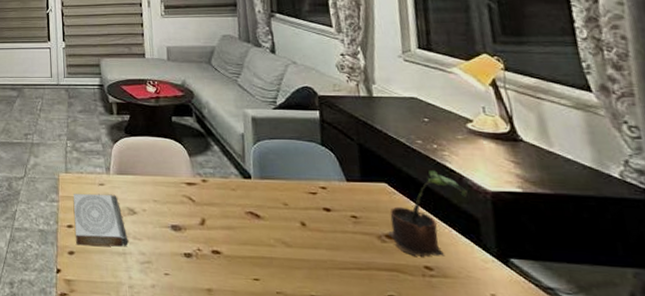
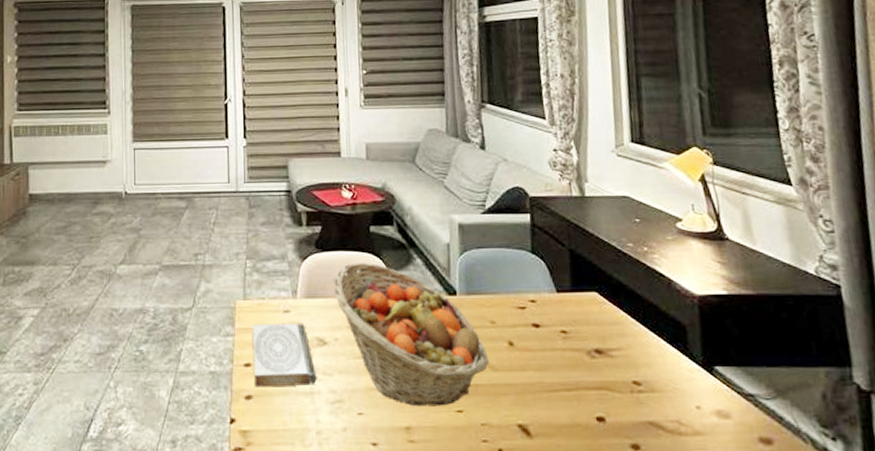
fruit basket: none [140,147,283,274] -> present [333,262,489,407]
potted plant: present [388,170,468,257] -> none [597,275,676,371]

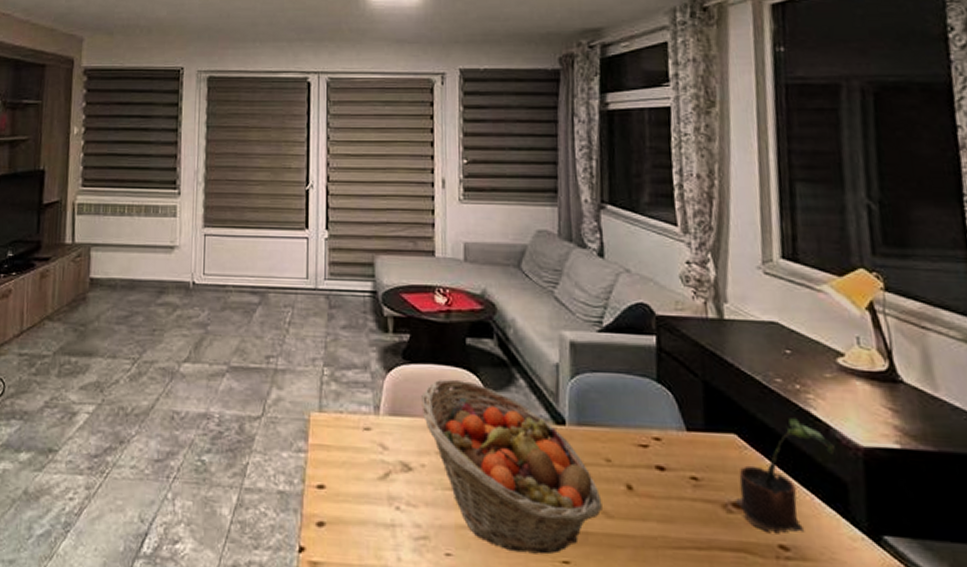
book: present [253,322,317,388] -> none [328,441,399,516]
potted plant: none [597,275,676,371] -> present [736,418,835,533]

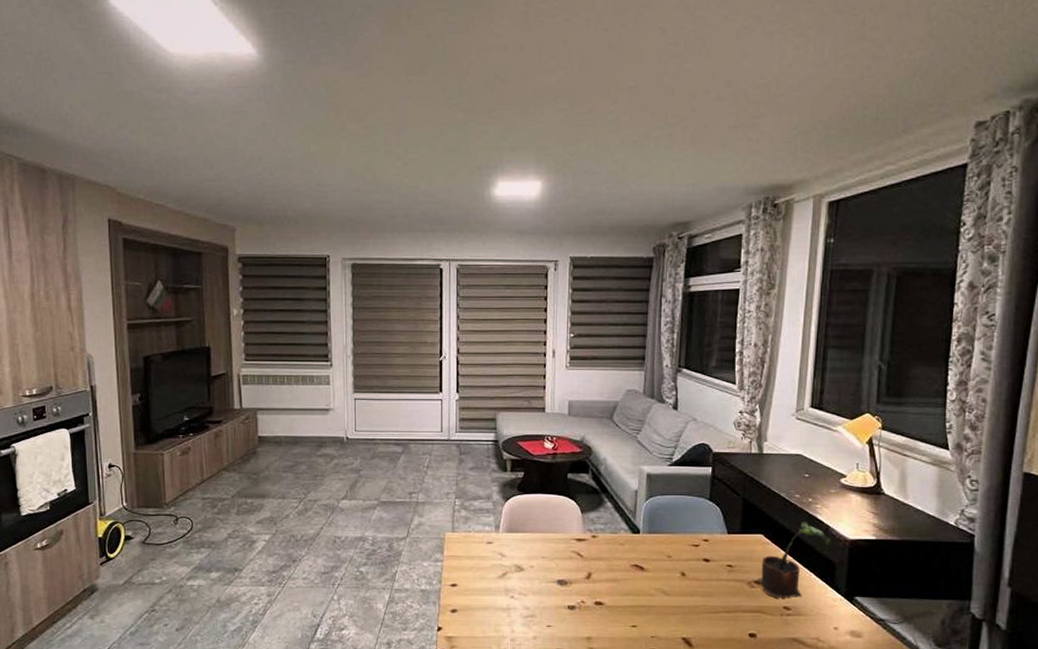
fruit basket: present [421,379,602,555] -> none [532,504,663,622]

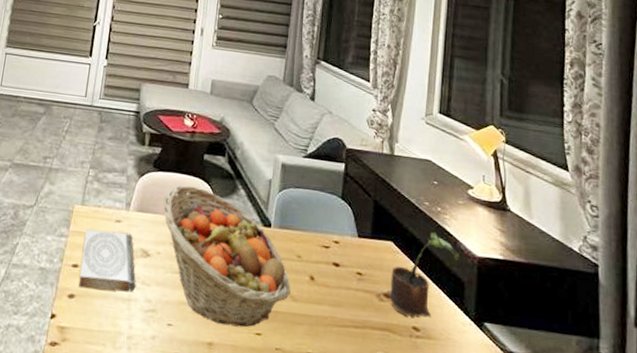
book: none [460,552,513,603] -> present [79,229,136,292]
fruit basket: none [532,504,663,622] -> present [163,185,291,328]

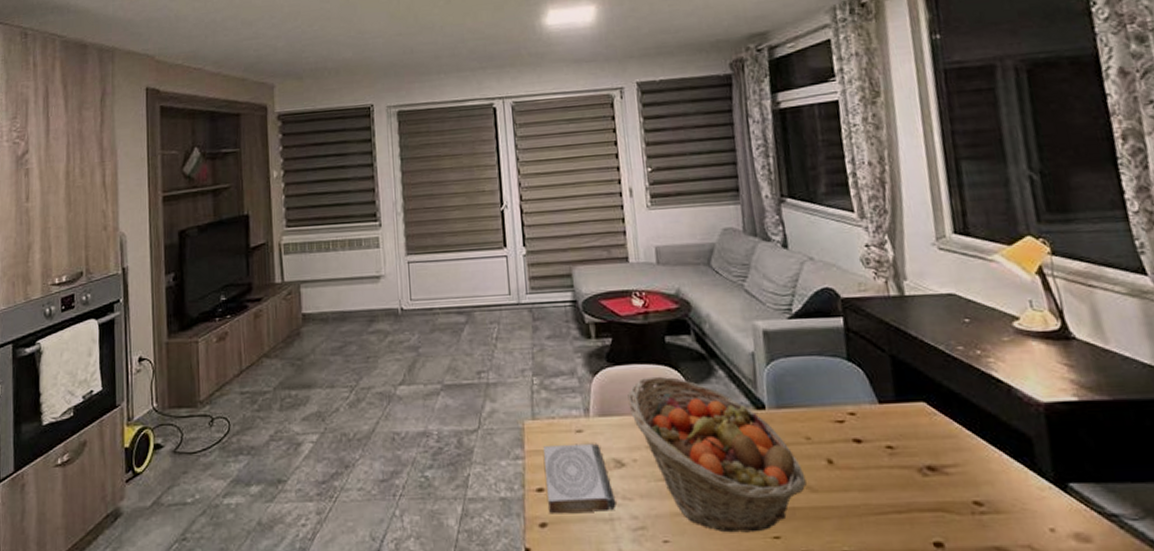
potted plant: present [387,232,459,318] -> none [929,382,1018,490]

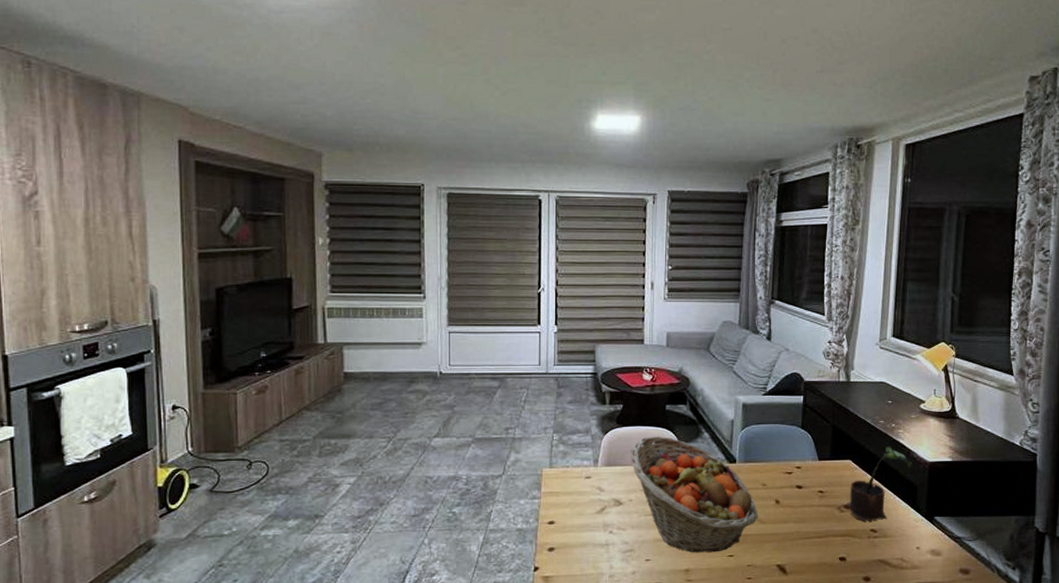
book: present [544,443,616,514] -> none [557,487,612,541]
potted plant: none [929,382,1018,490] -> present [846,446,912,522]

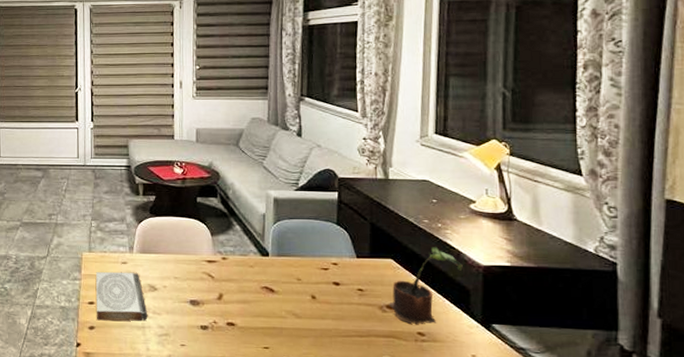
book: none [557,487,612,541] -> present [96,271,148,321]
fruit basket: present [630,436,758,553] -> none [164,226,293,343]

